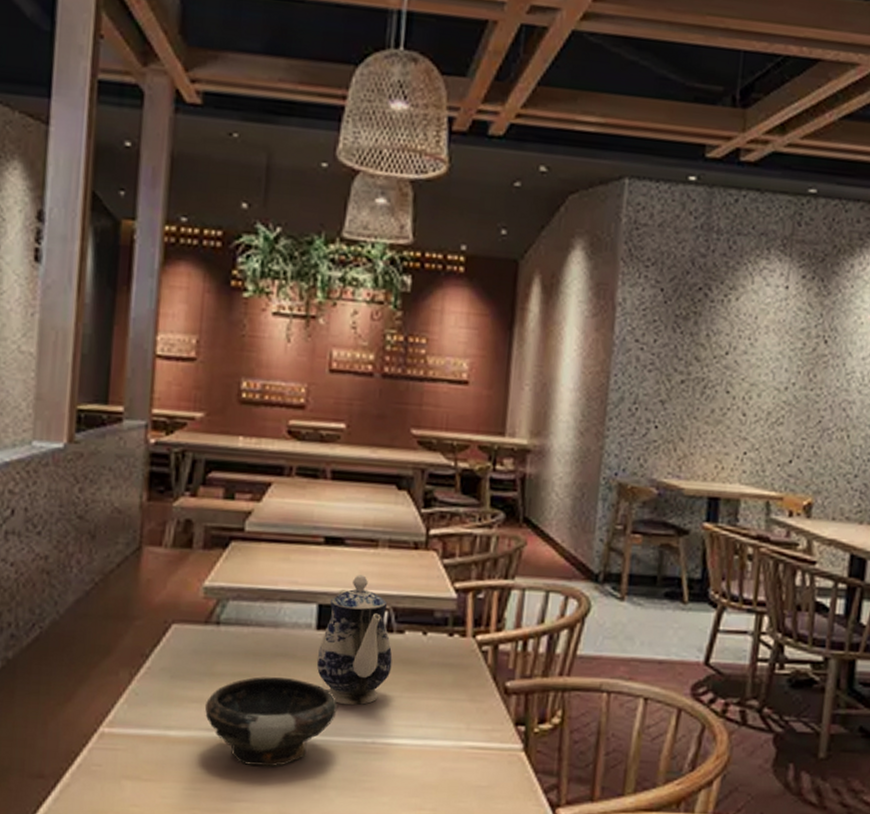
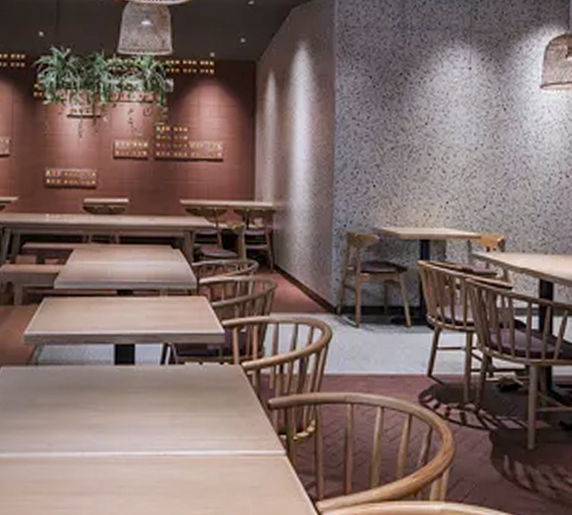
bowl: present [204,676,337,767] -> none [29,405,134,479]
teapot: present [316,575,393,706] -> none [116,319,176,425]

